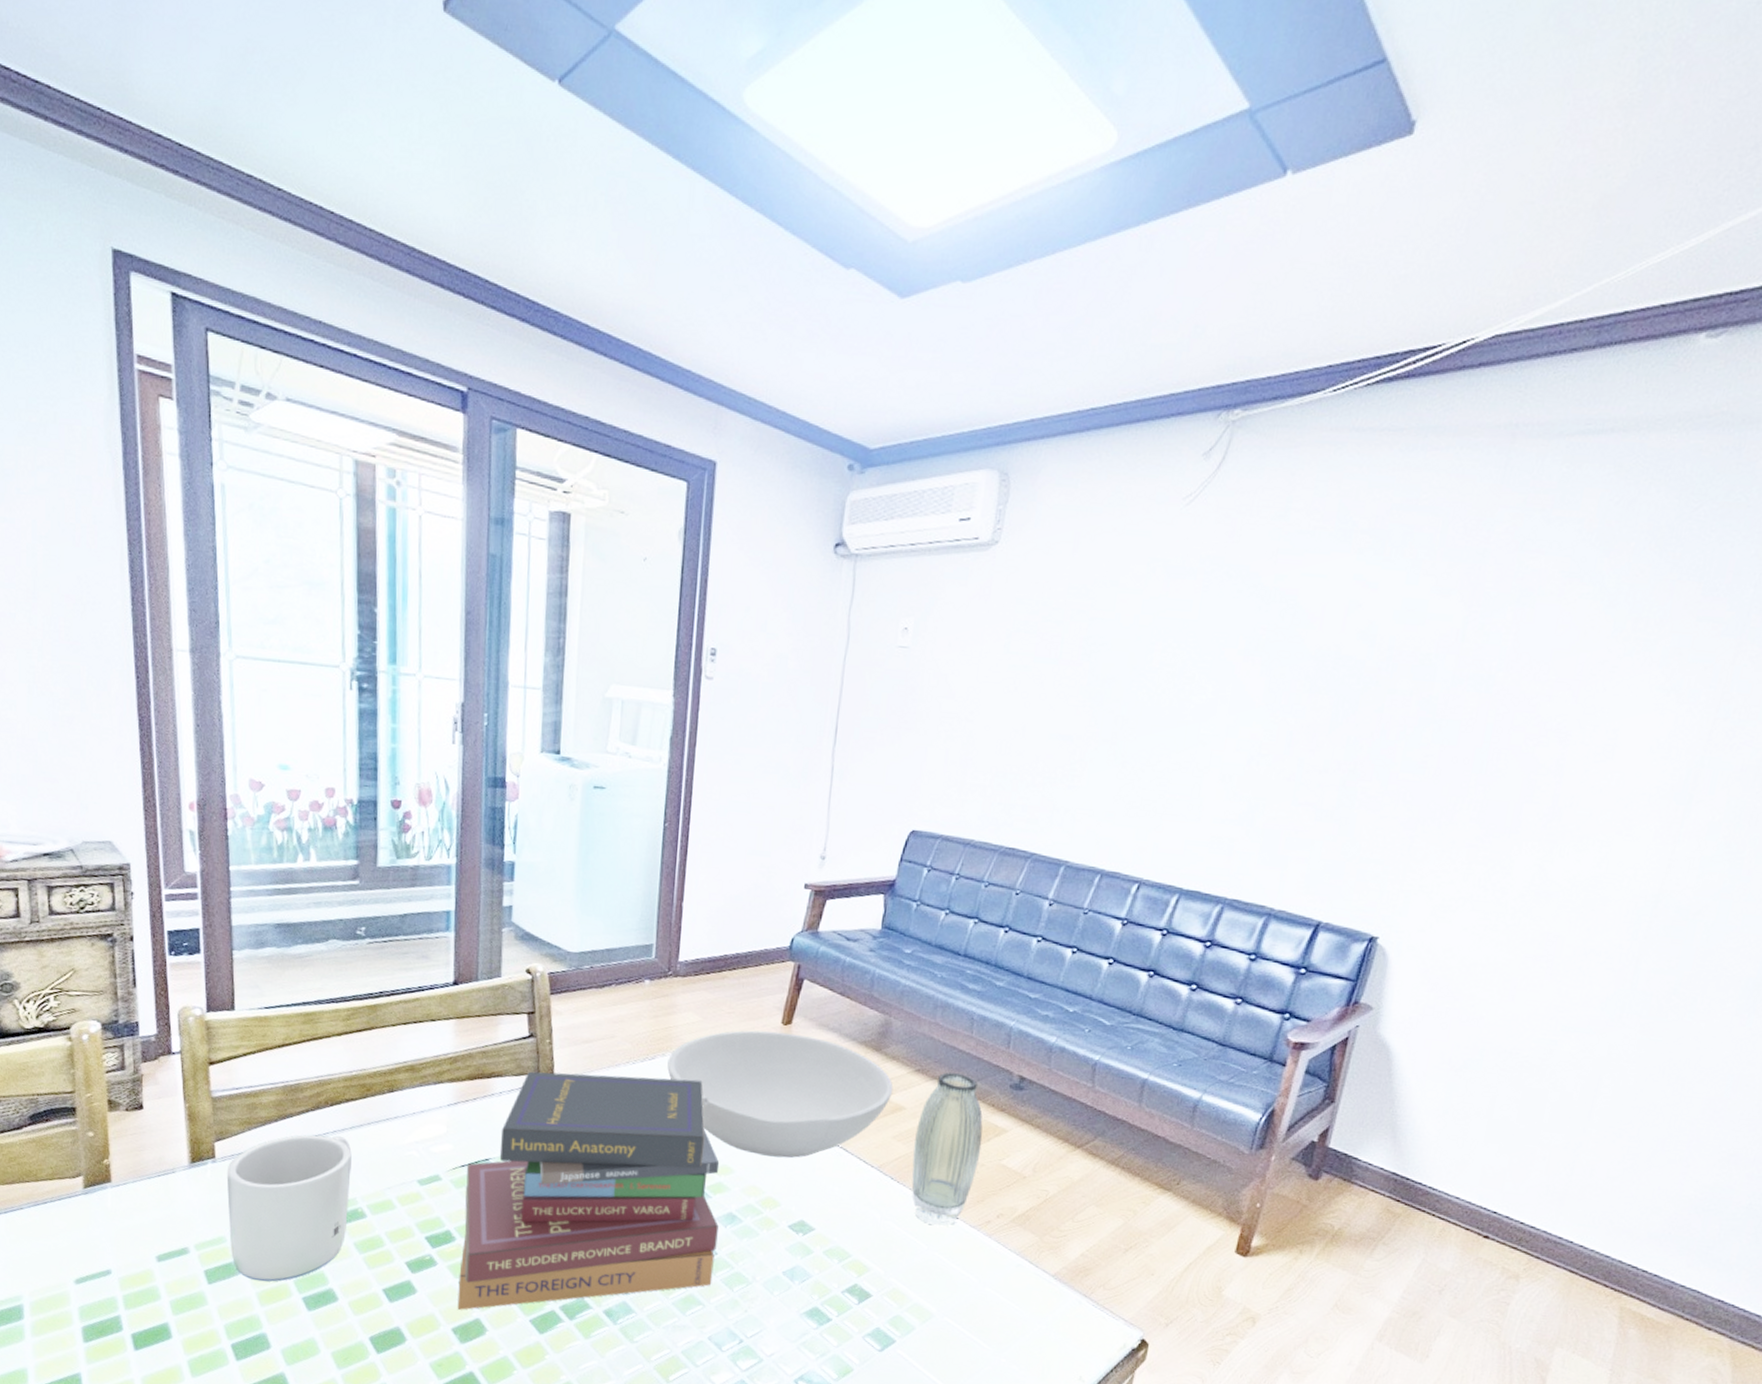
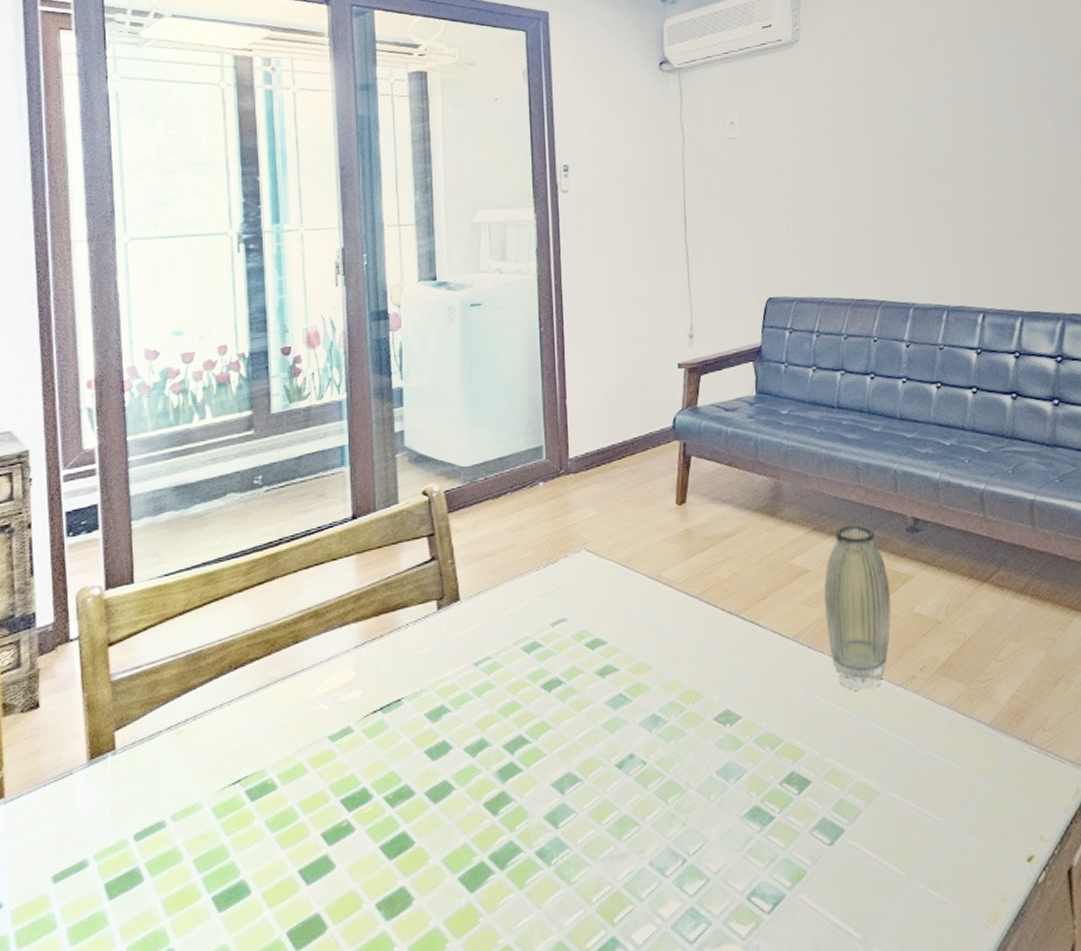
mug: present [226,1134,352,1282] -> none [128,700,259,886]
books: present [457,1071,720,1310] -> none [378,576,645,880]
bowl: present [667,1030,894,1159] -> none [570,512,795,646]

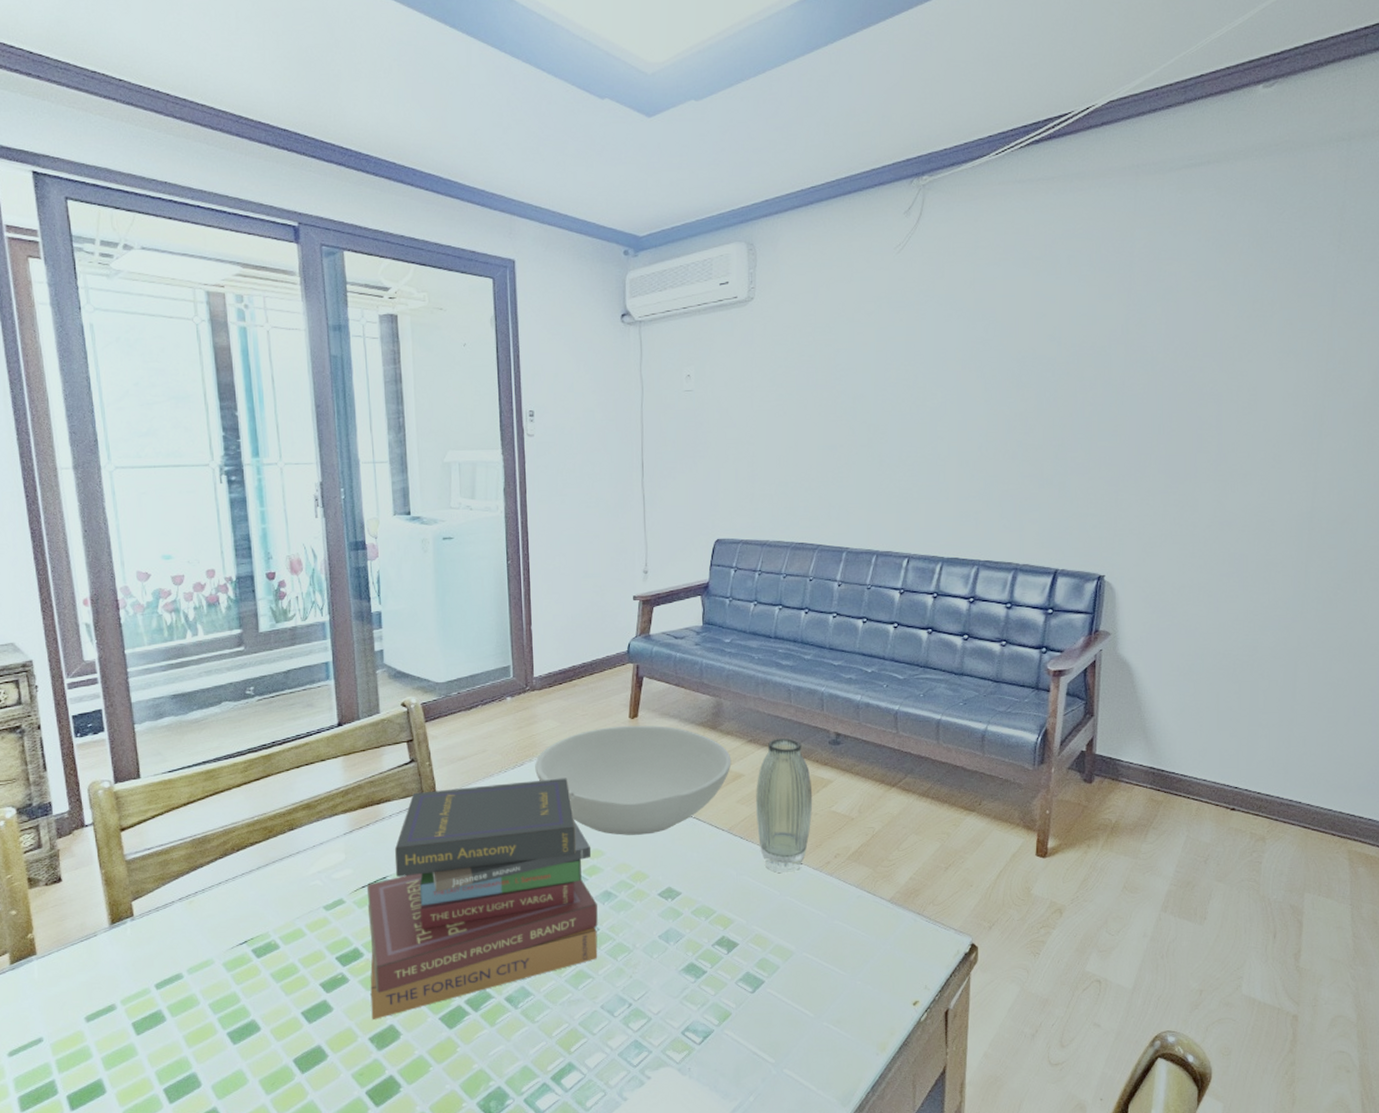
books: none [378,576,645,880] -> present [366,778,598,1019]
bowl: none [570,512,795,646] -> present [535,725,732,835]

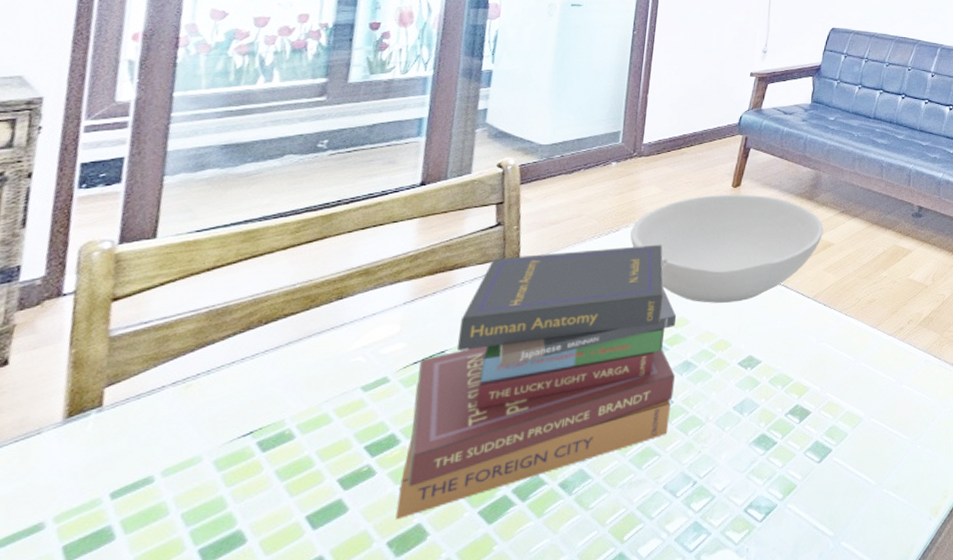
vase: present [756,738,813,874] -> none [840,210,894,340]

